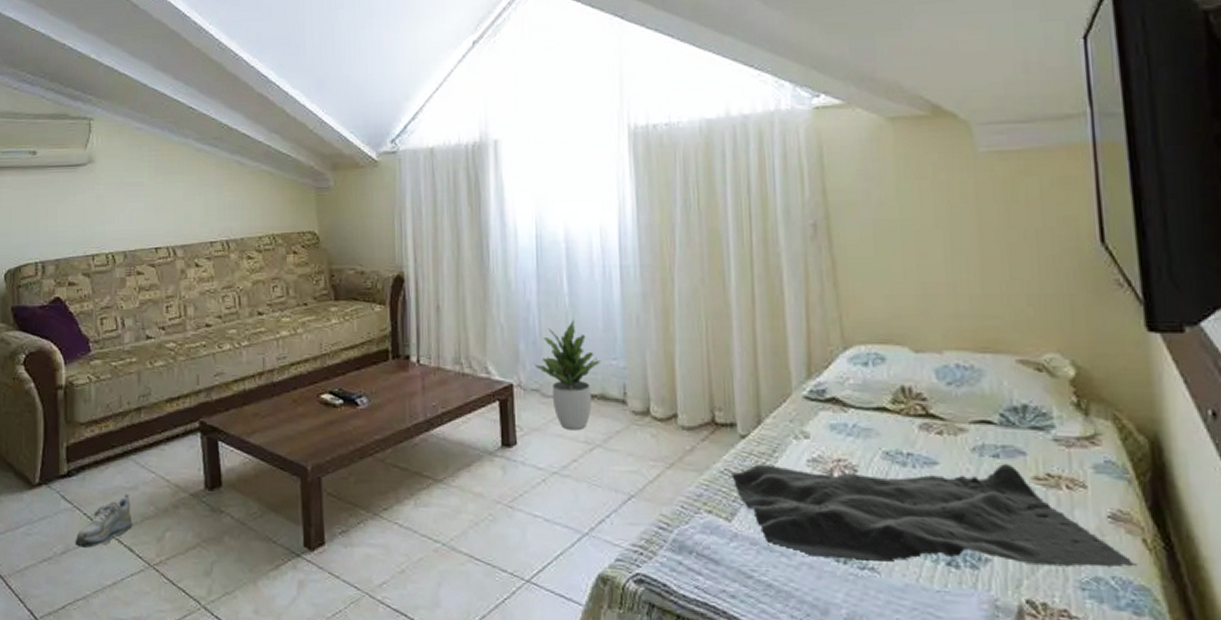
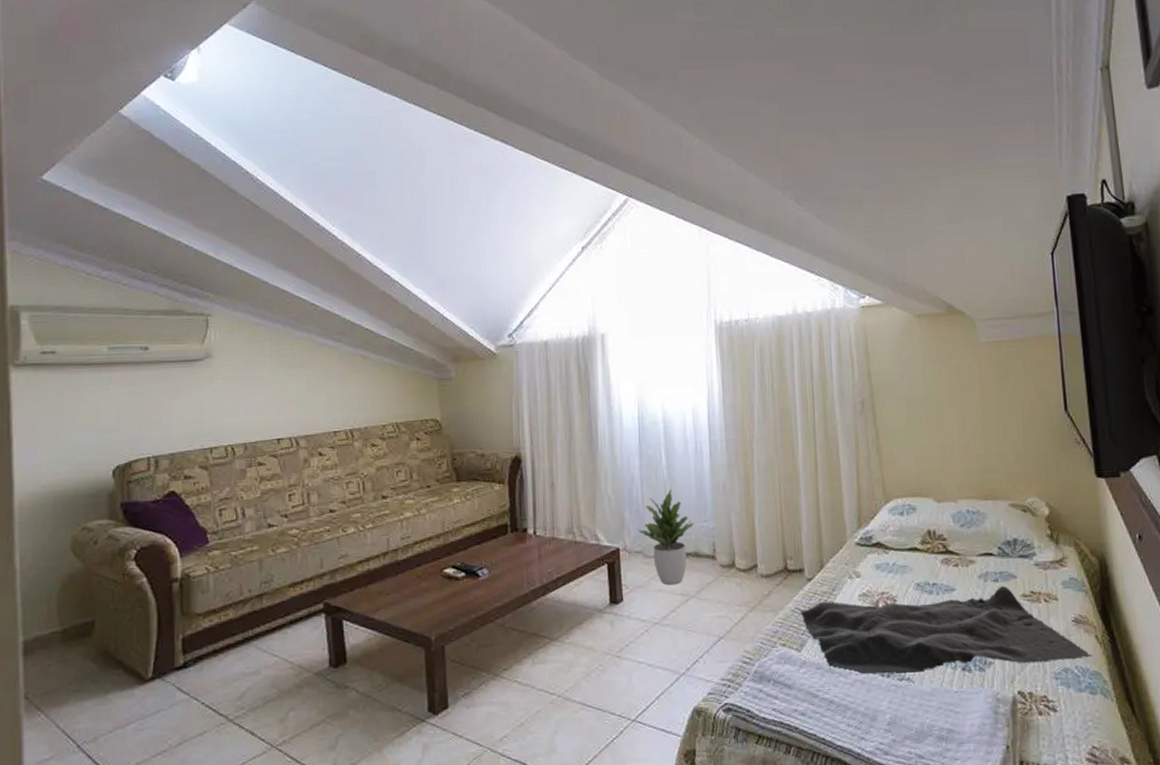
shoe: present [75,493,133,549] -> none [192,679,254,737]

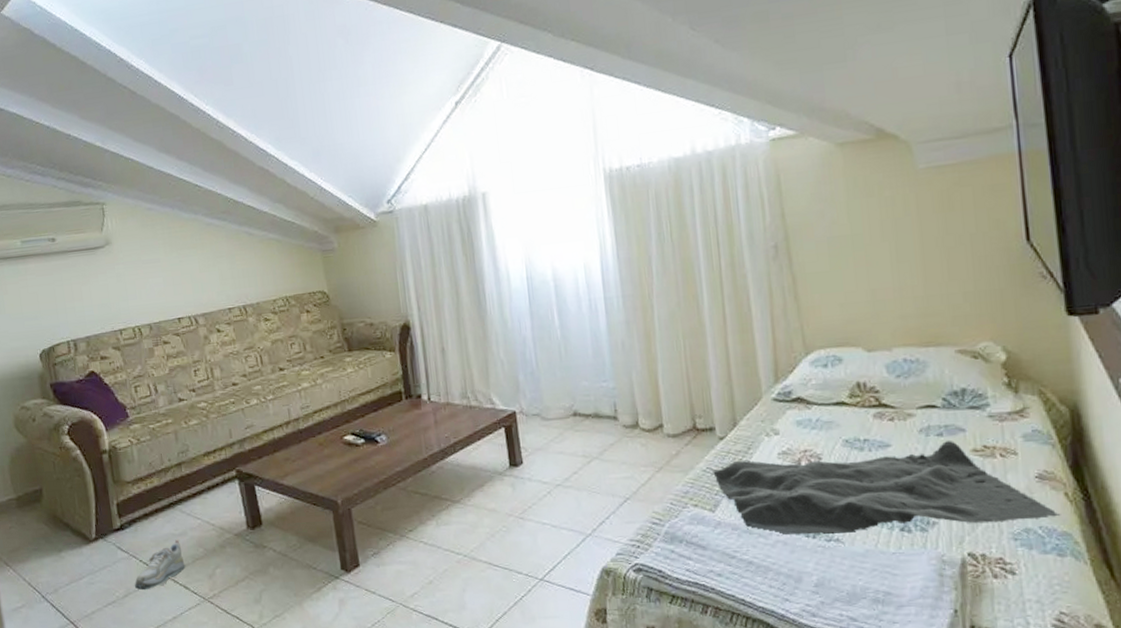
shoe: none [192,679,254,737] -> present [134,539,185,591]
potted plant: present [638,489,695,585] -> none [533,350,594,447]

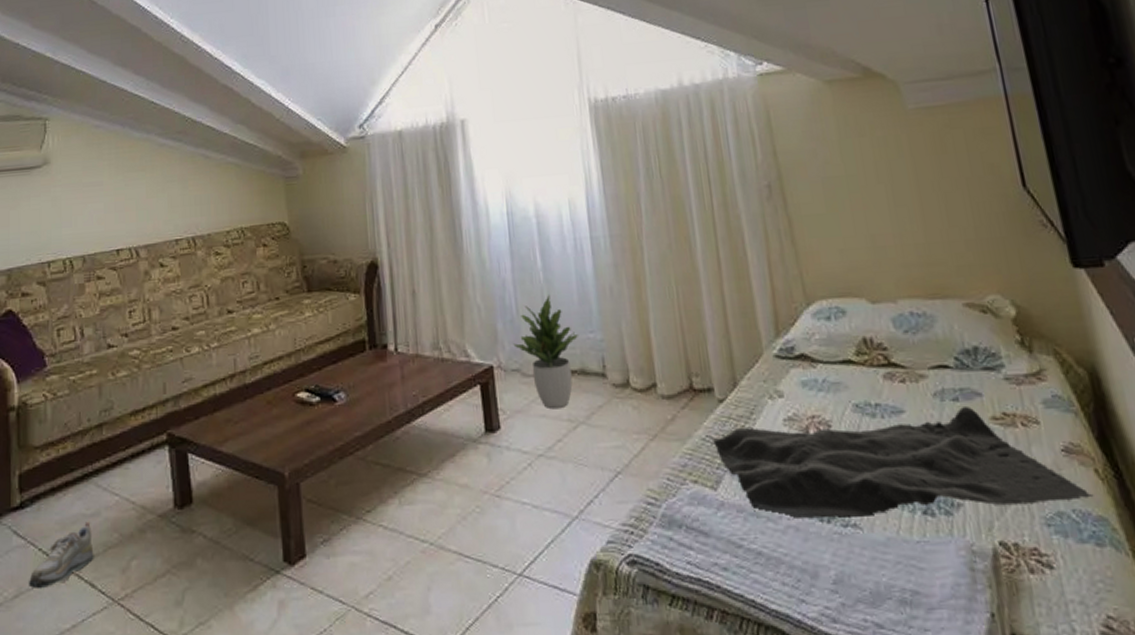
potted plant: none [533,350,594,447] -> present [513,295,579,409]

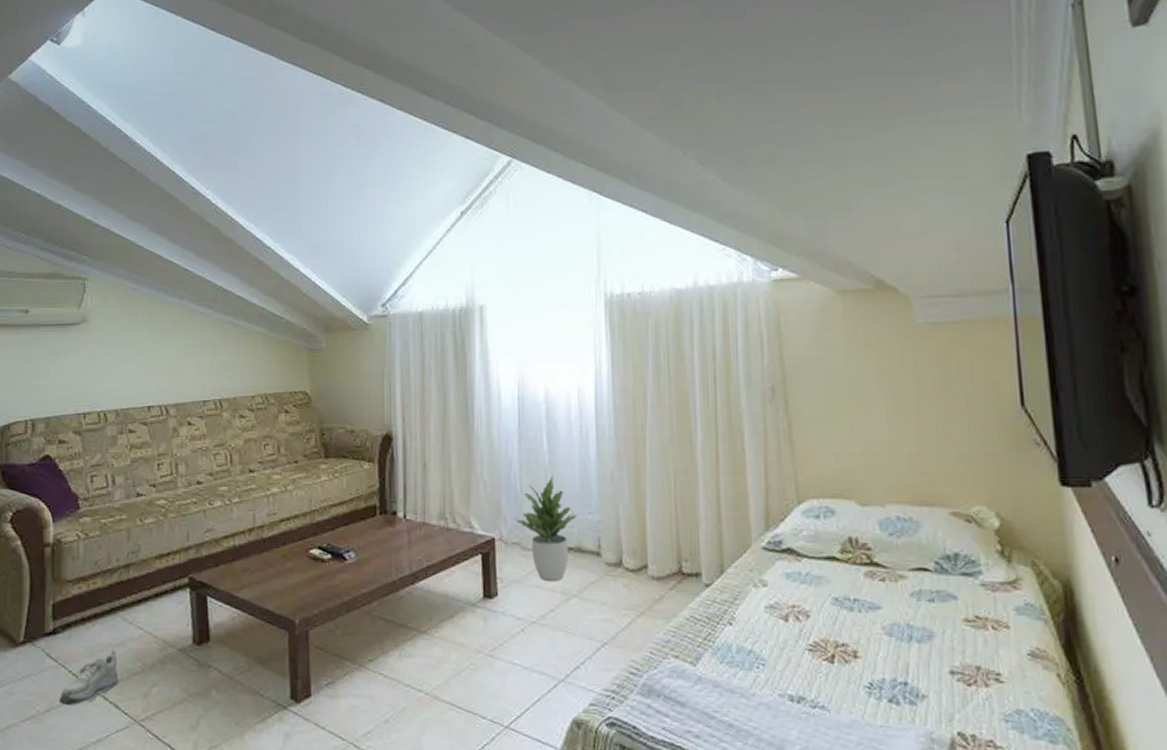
towel: present [711,407,1094,520] -> none [695,608,1053,701]

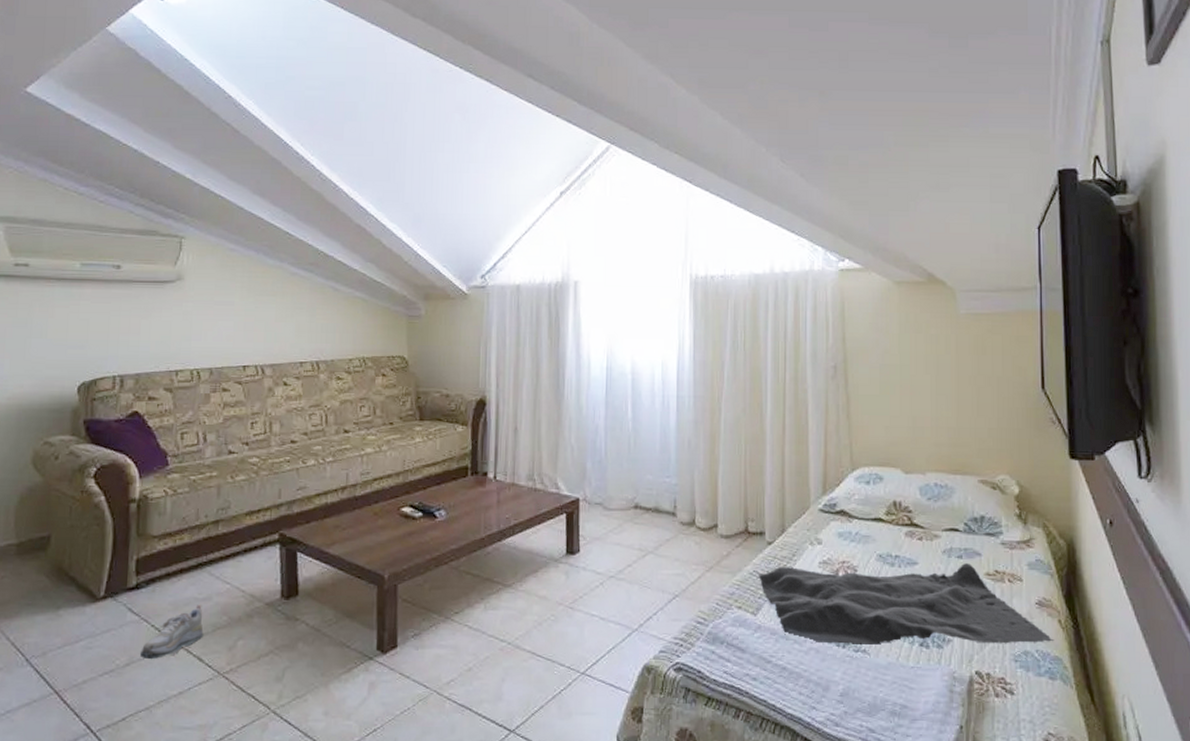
potted plant: present [515,477,578,582] -> none [599,442,657,539]
towel: none [695,608,1053,701] -> present [757,563,1054,645]

